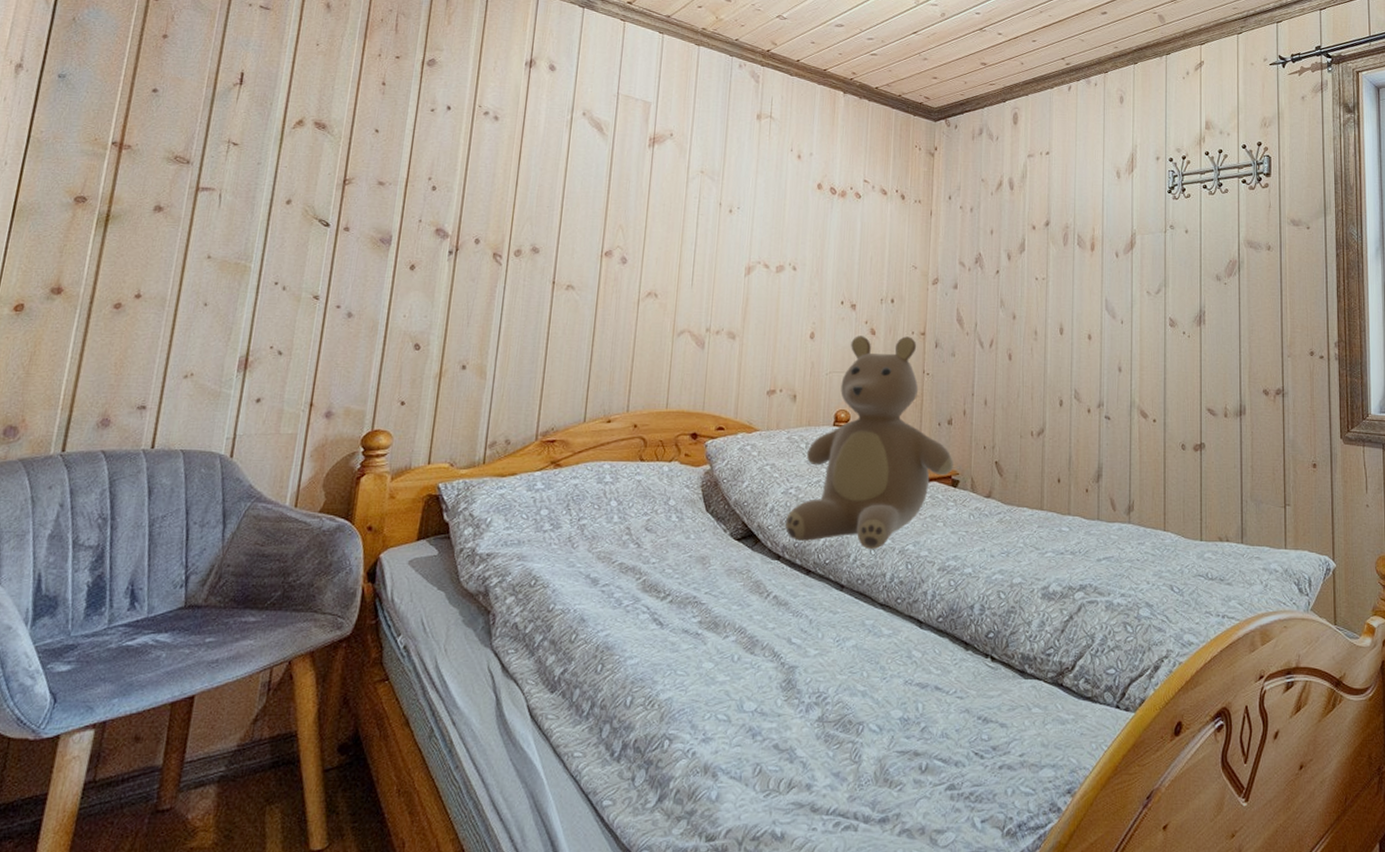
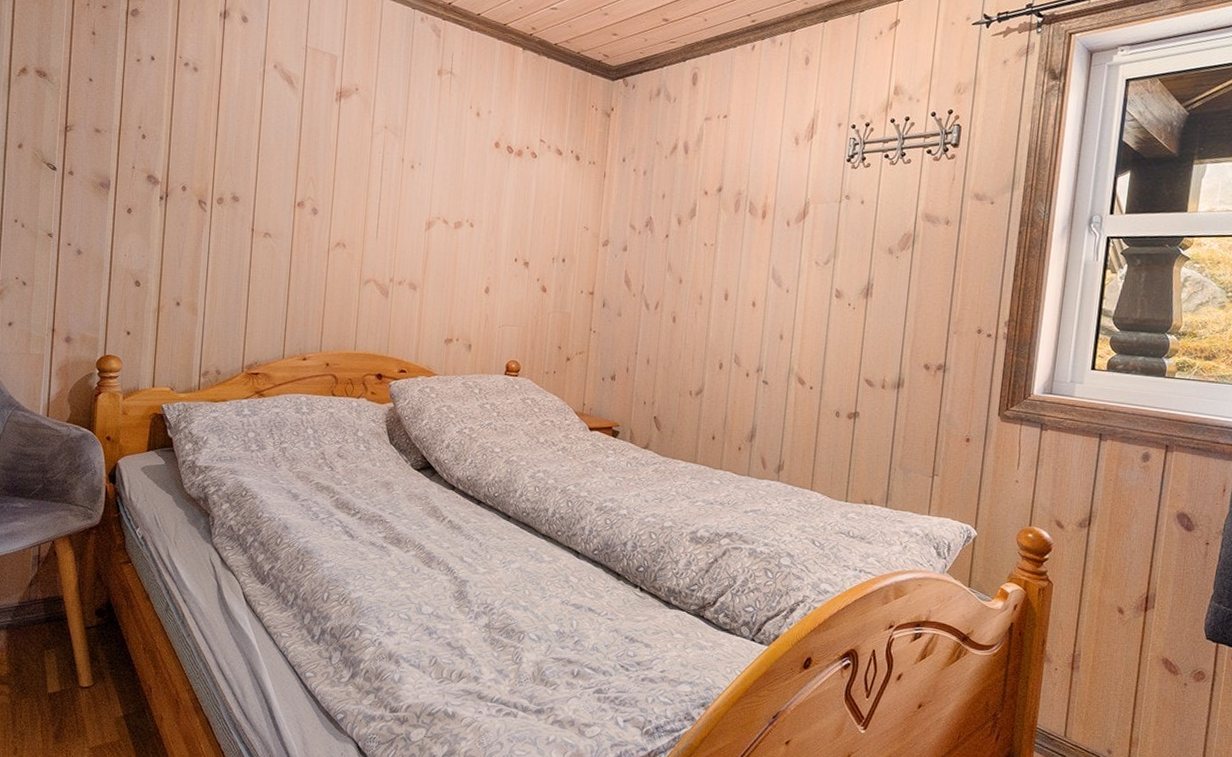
teddy bear: present [784,336,954,550] -> none [459,292,615,488]

